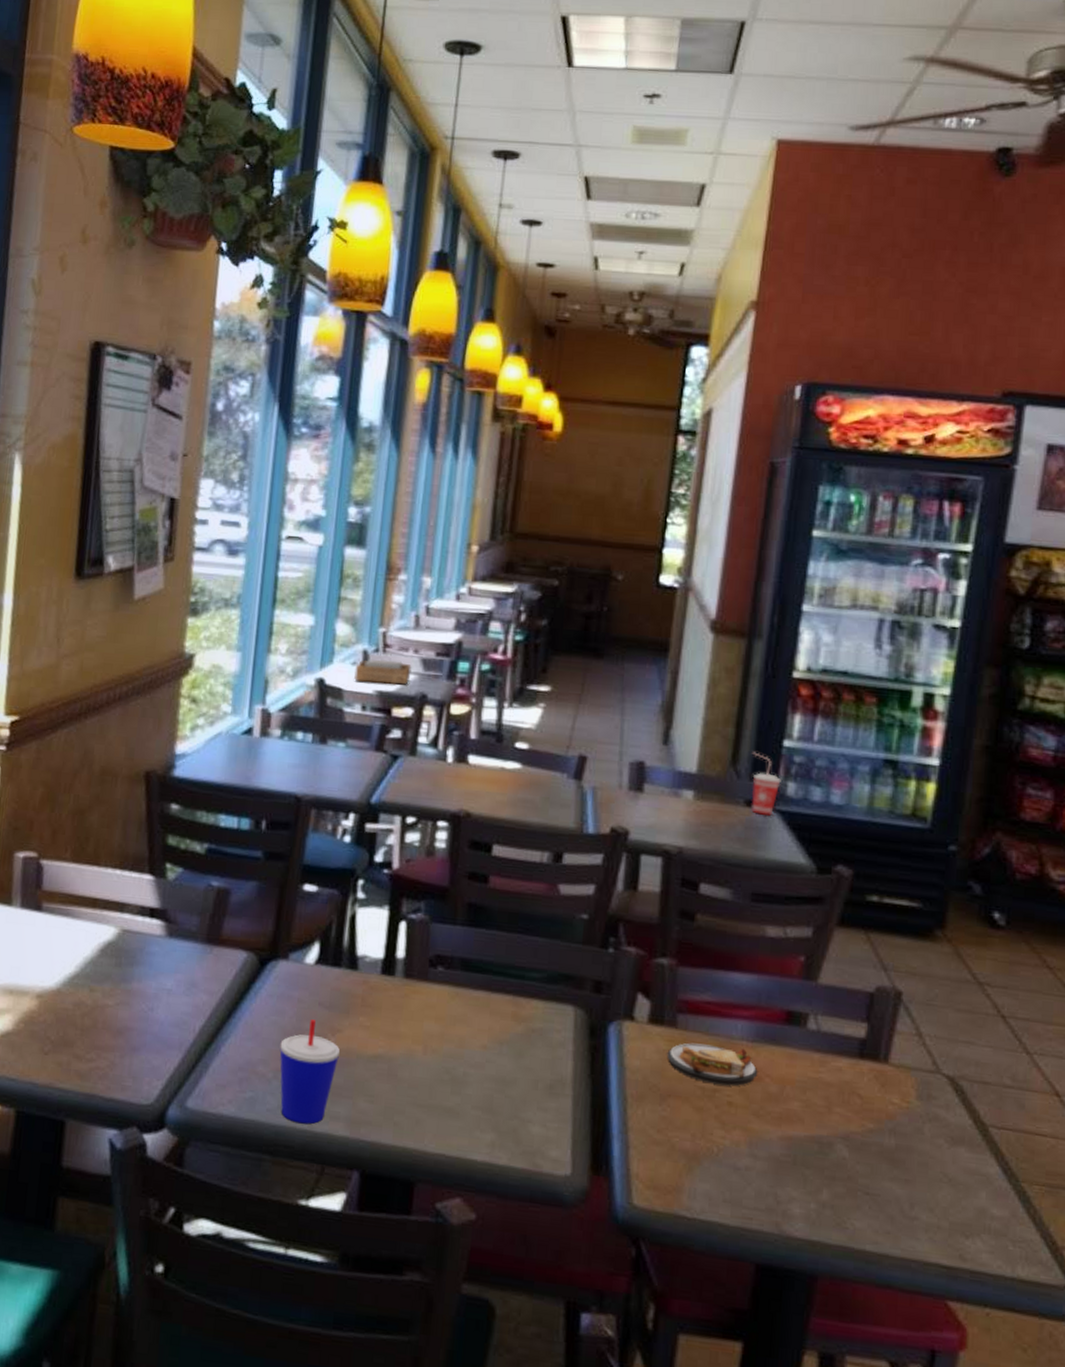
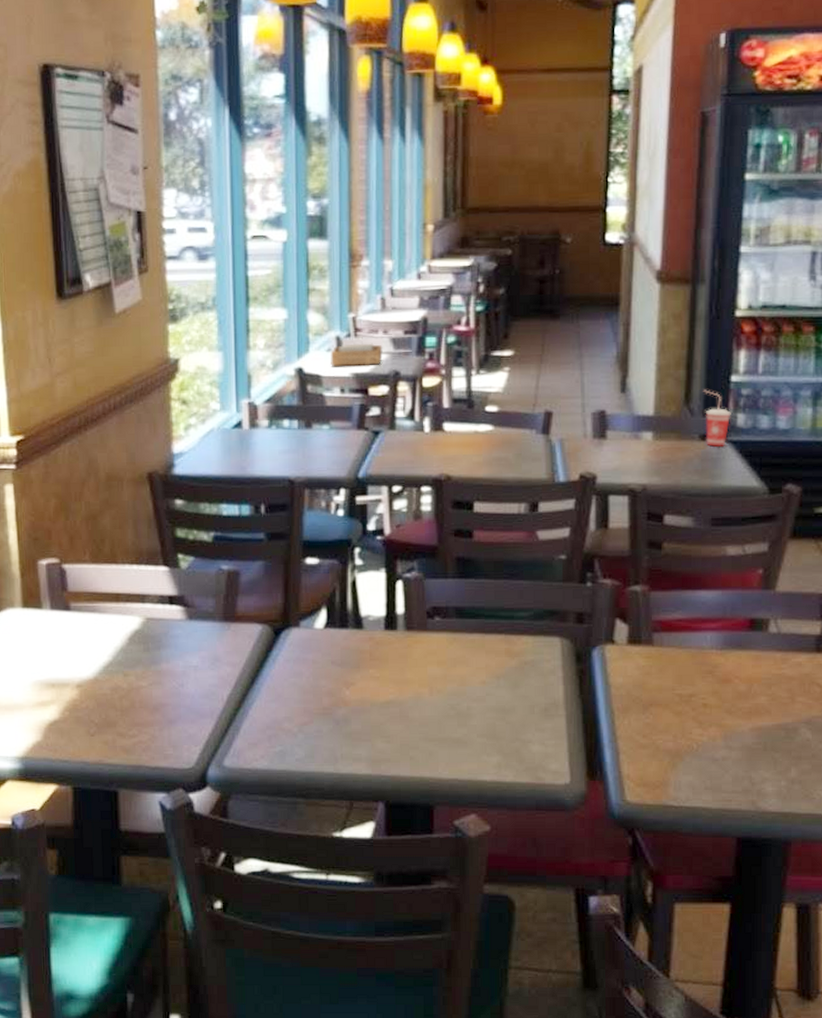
beverage cup: present [279,1019,340,1125] -> none [301,677,355,768]
sandwich: present [667,1043,758,1086] -> none [646,656,728,690]

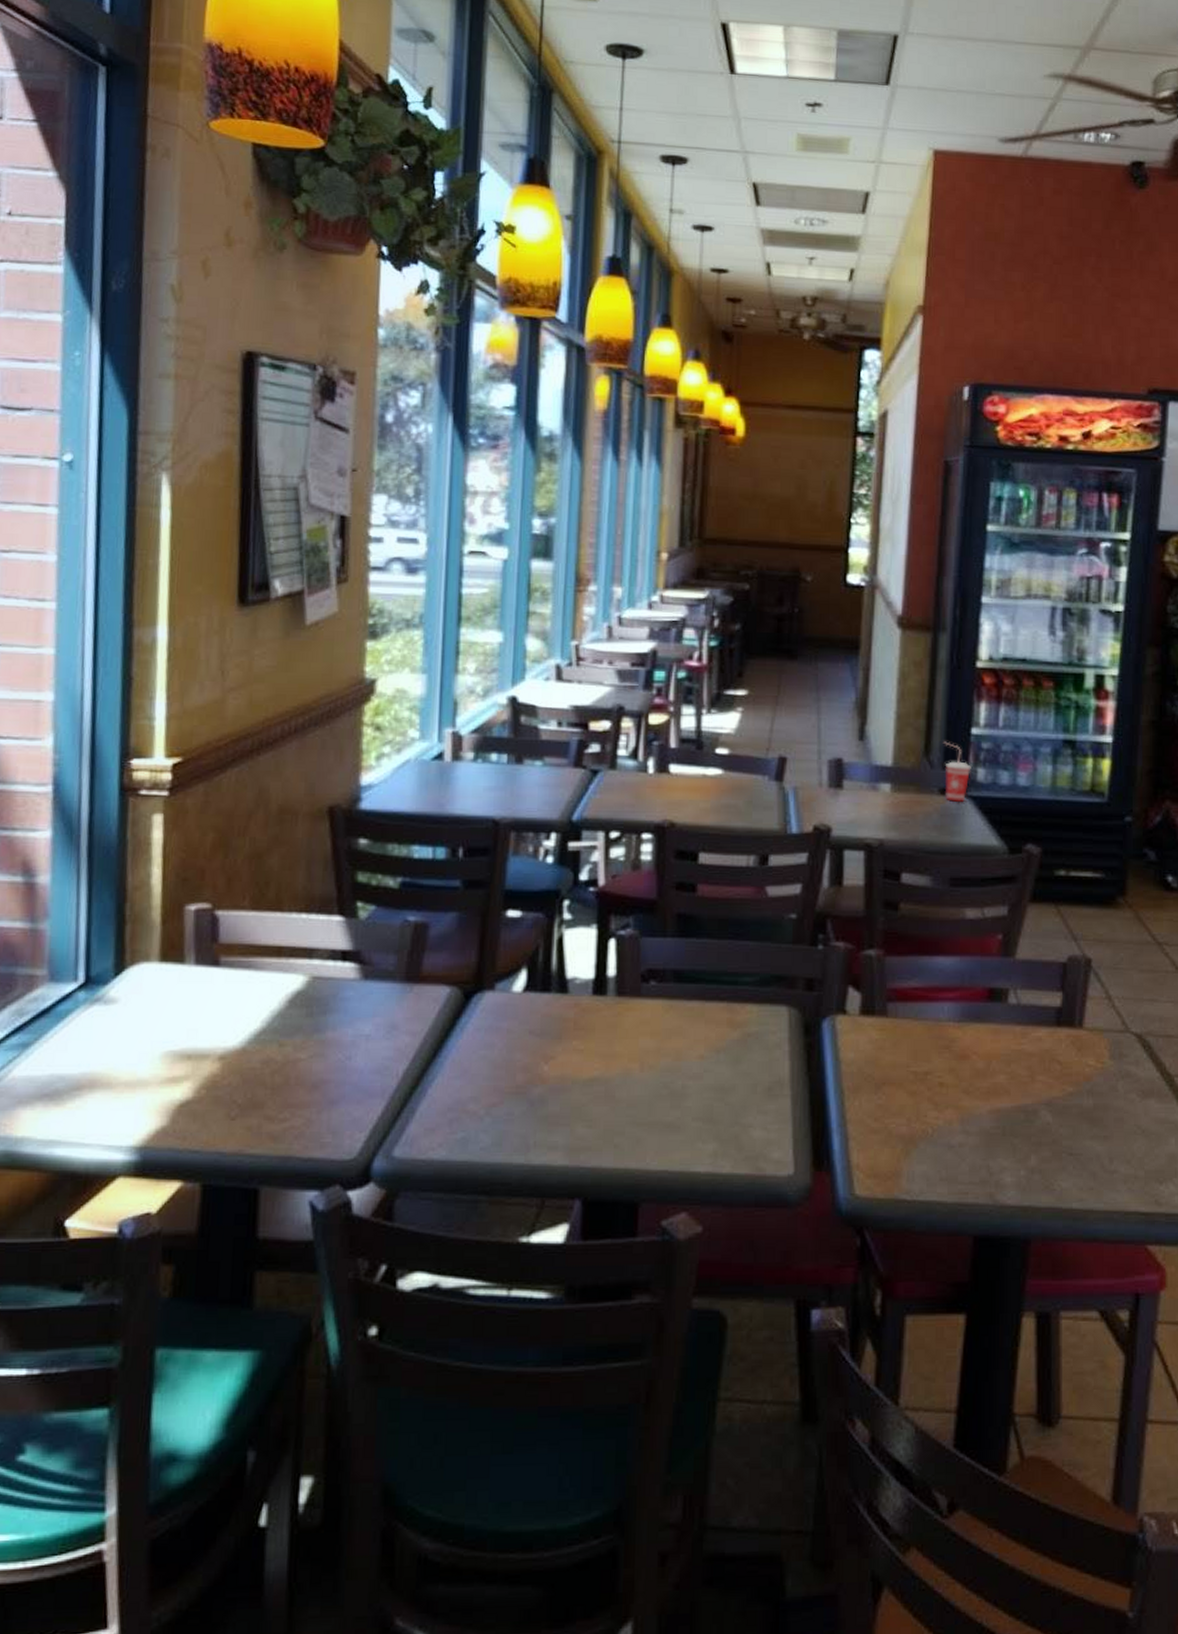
napkin holder: present [330,343,383,367] -> none [548,673,607,699]

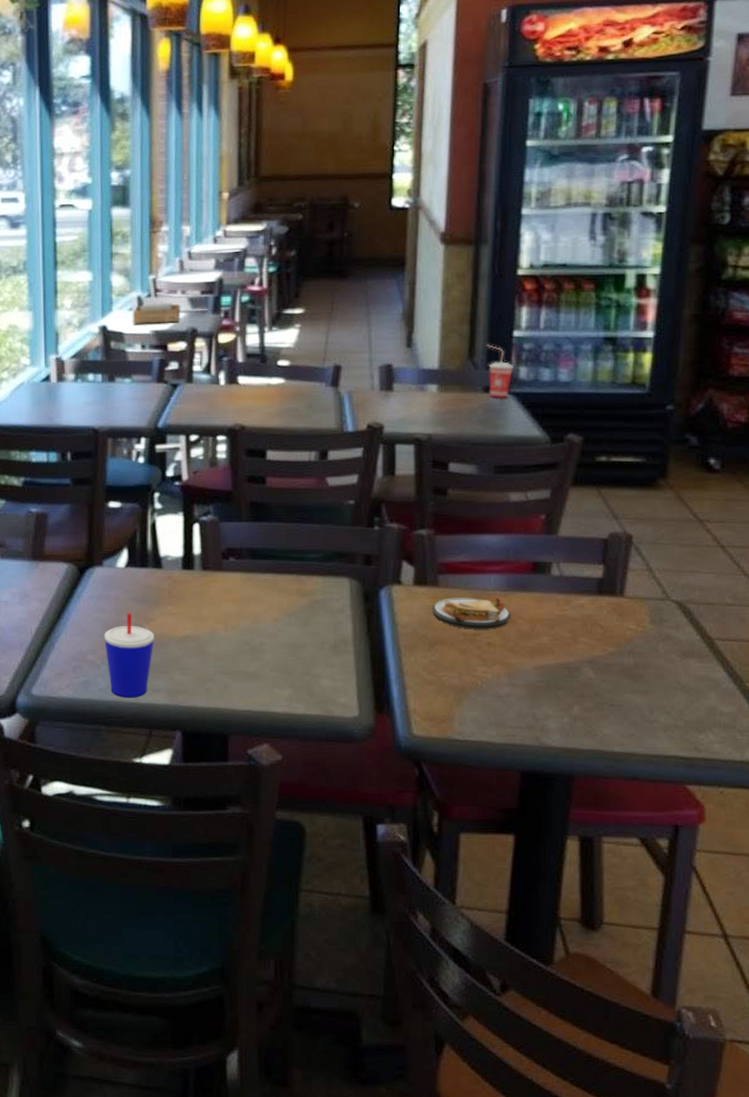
beverage cup: none [490,1049,554,1158] -> present [104,613,154,698]
napkin holder: none [548,673,607,699] -> present [132,302,181,325]
sandwich: none [879,1029,966,1067] -> present [432,597,511,630]

